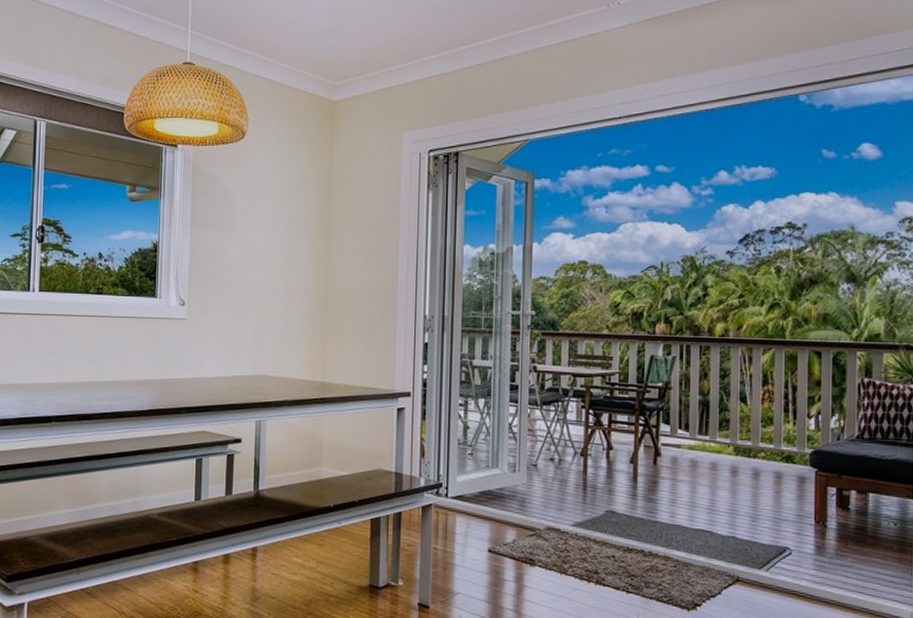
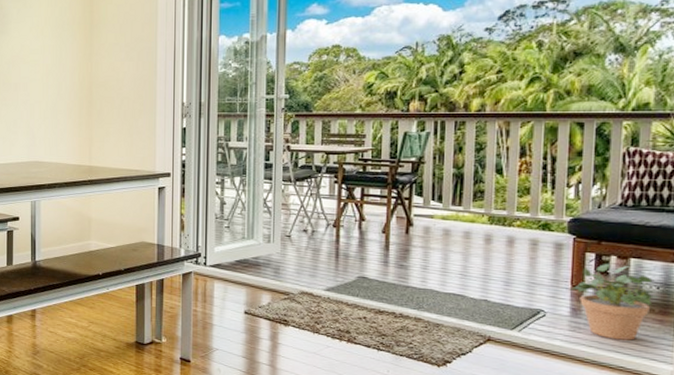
potted plant: none [813,499,896,580] -> present [569,264,659,341]

